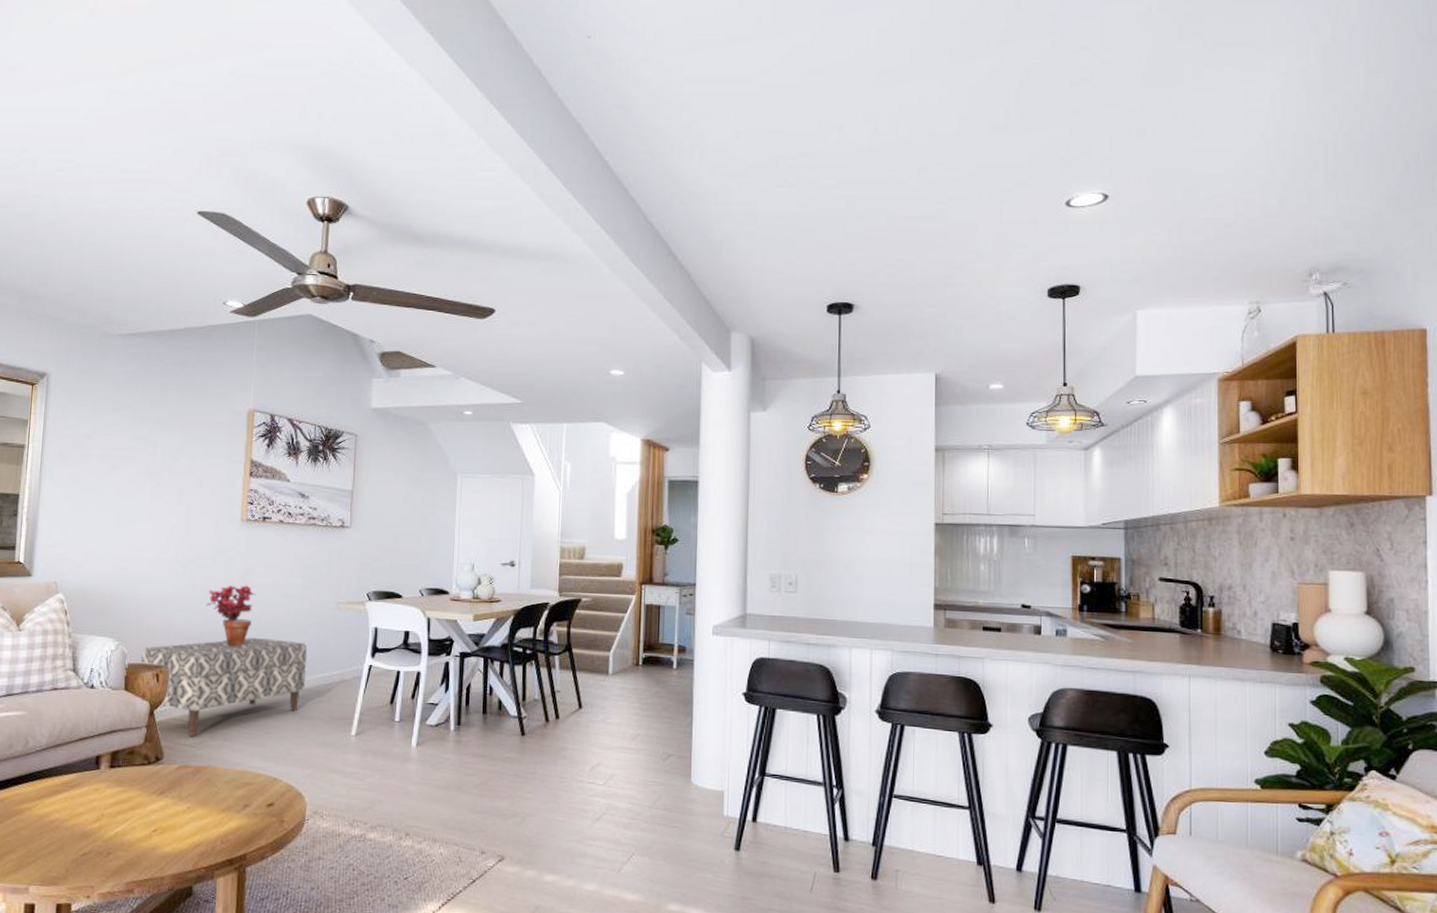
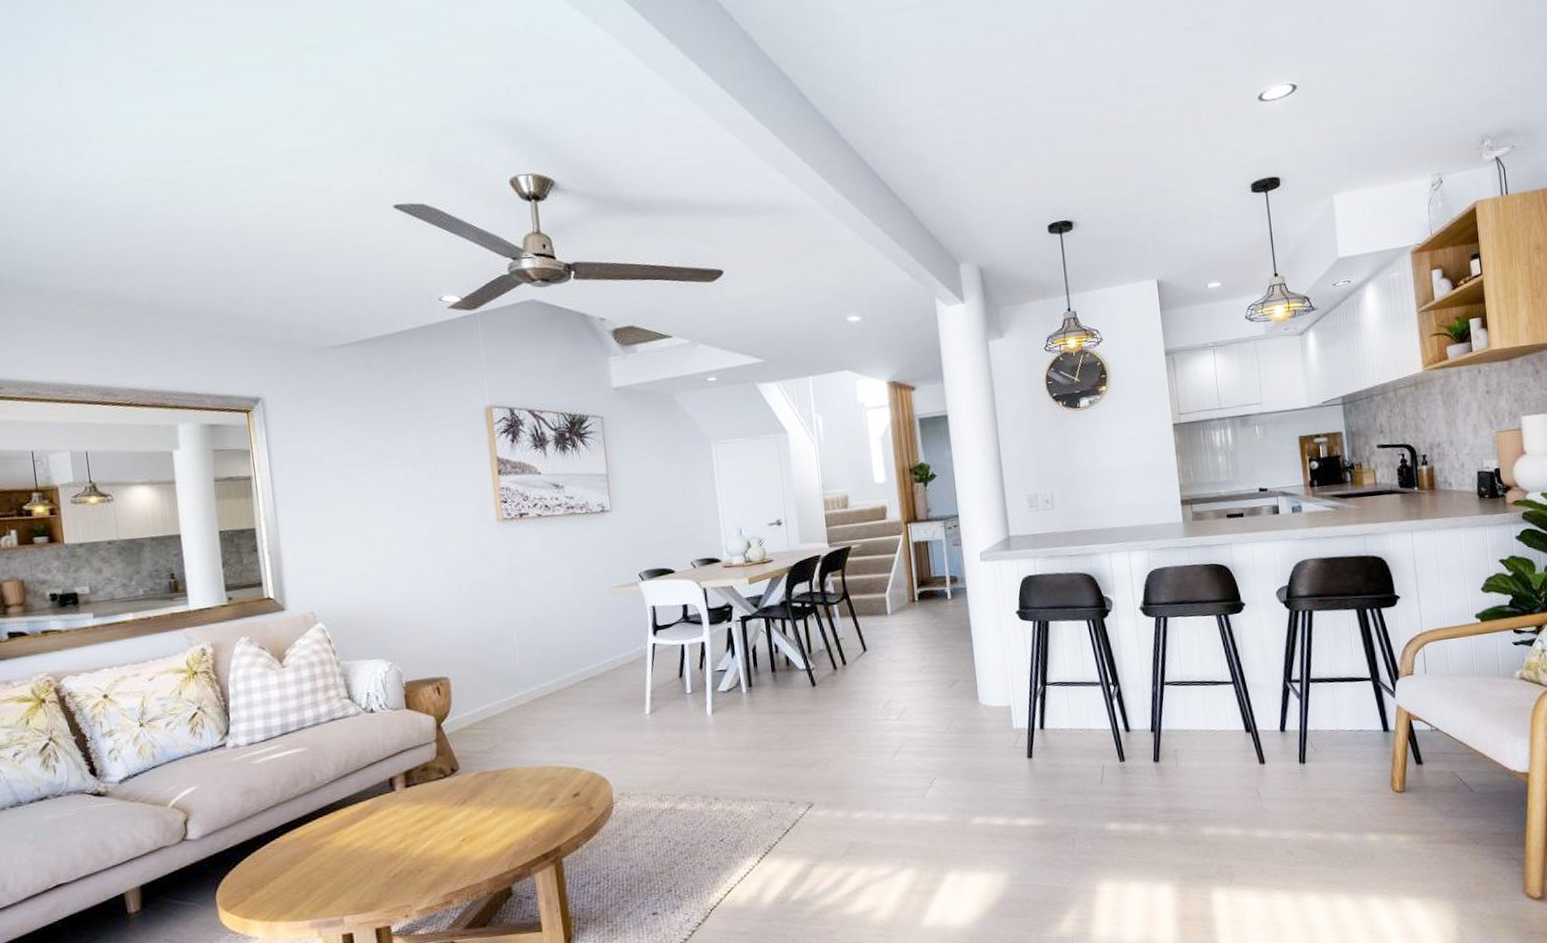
bench: present [141,637,308,736] -> none [418,632,591,743]
potted plant: present [205,585,257,646] -> none [475,584,526,647]

